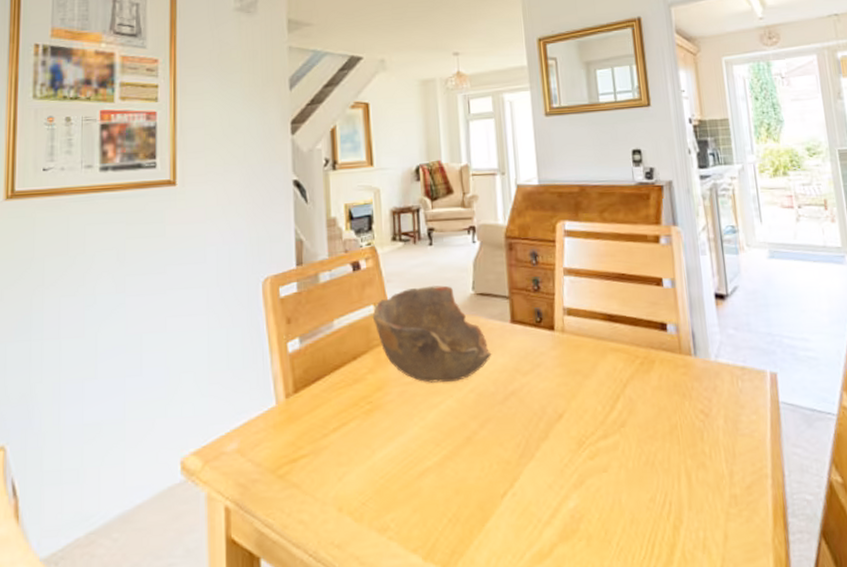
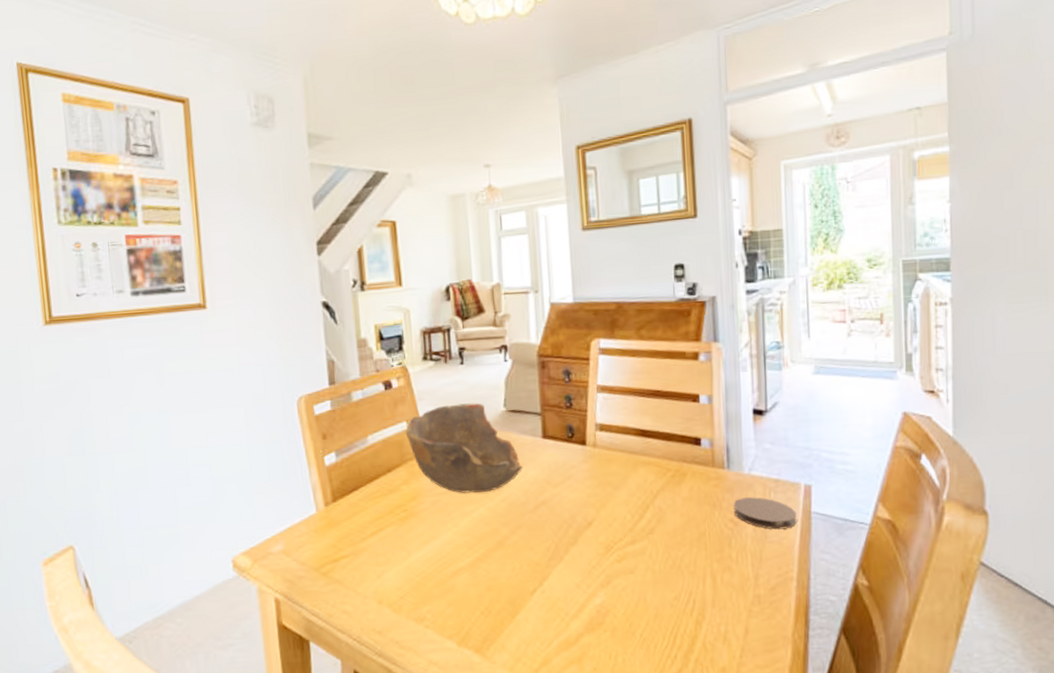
coaster: none [702,386,767,422] -> present [733,497,797,530]

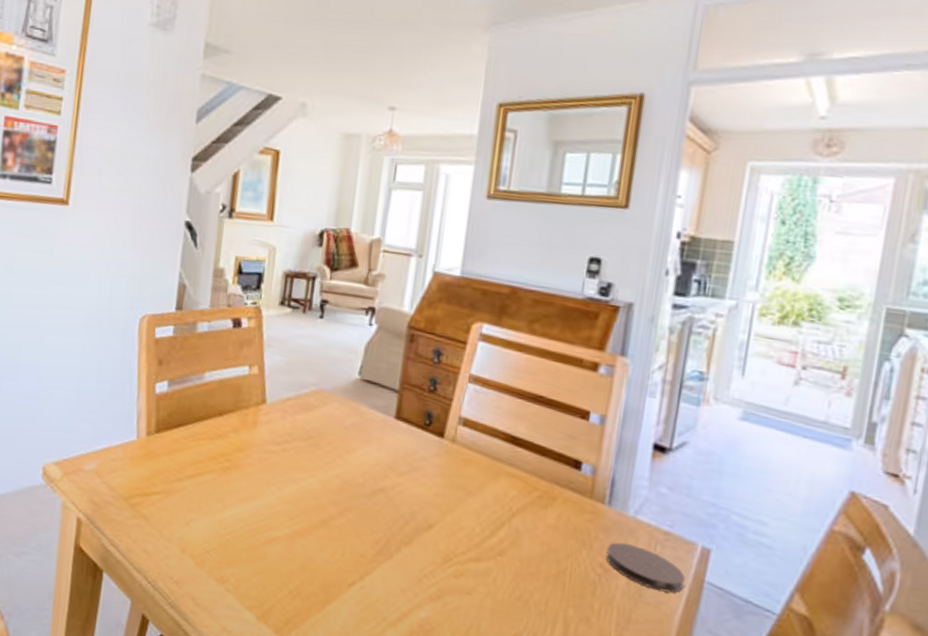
bowl: present [405,403,523,493] -> none [245,358,367,463]

